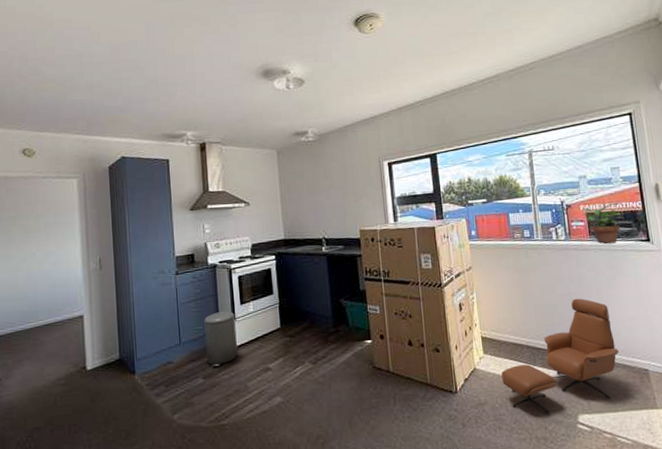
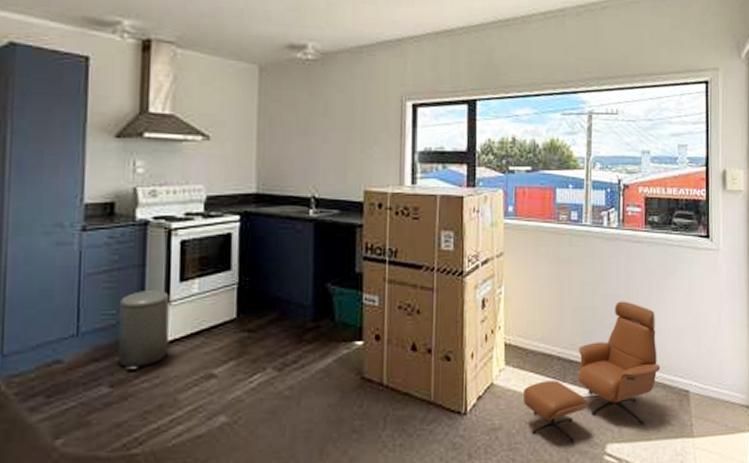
potted plant: present [582,202,623,245] -> none [640,187,685,238]

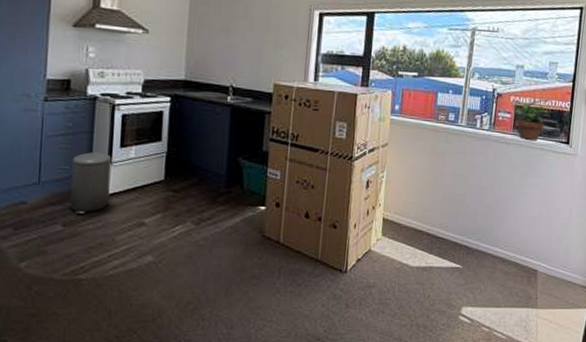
armchair: present [523,301,661,443] -> none [395,191,515,303]
potted plant: none [640,187,685,238] -> present [511,98,551,142]

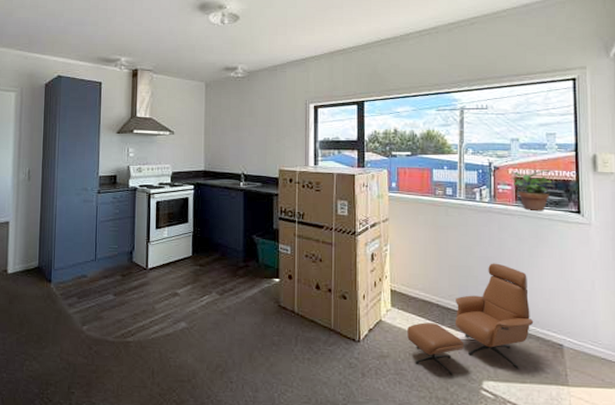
pedal bin: present [70,151,112,215] -> none [119,233,150,286]
armchair: none [395,191,515,303] -> present [407,263,534,376]

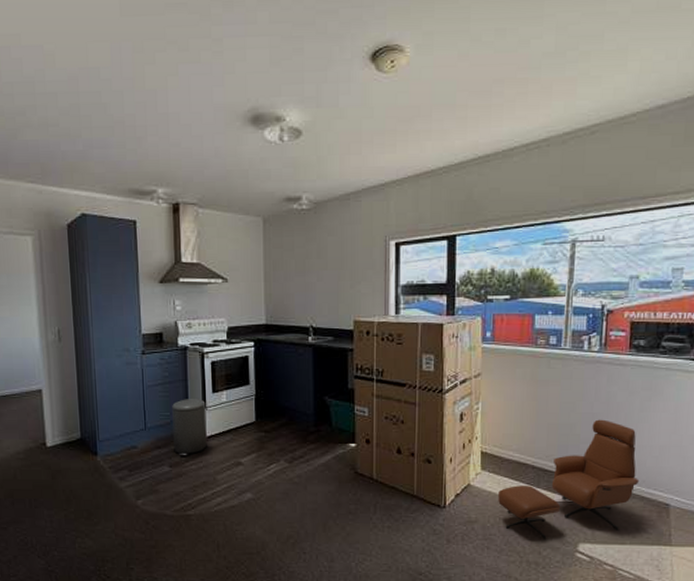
pedal bin: none [119,233,150,286] -> present [172,398,207,456]
potted plant: present [510,169,554,212] -> none [625,311,677,361]

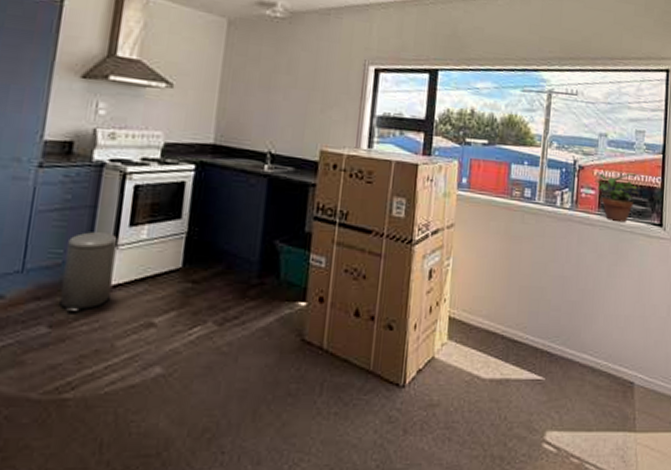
armchair: present [498,419,640,539] -> none [464,283,606,427]
potted plant: none [625,311,677,361] -> present [595,172,640,223]

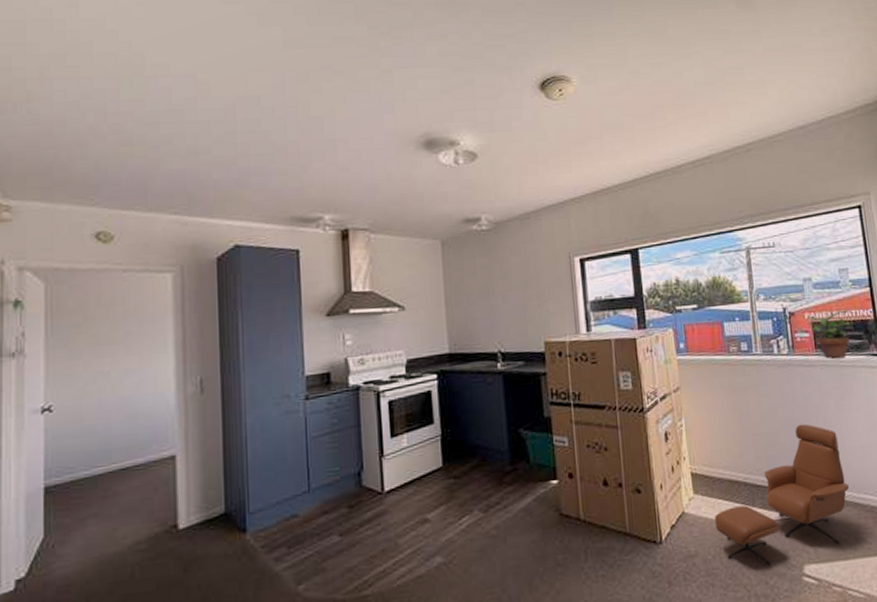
pedal bin: present [59,231,118,312] -> none [342,445,386,521]
armchair: none [464,283,606,427] -> present [715,424,850,566]

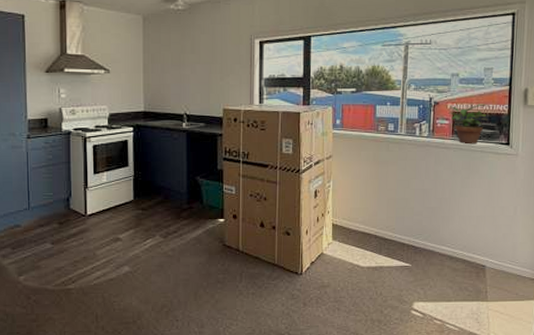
armchair: present [715,424,850,566] -> none [347,194,462,300]

